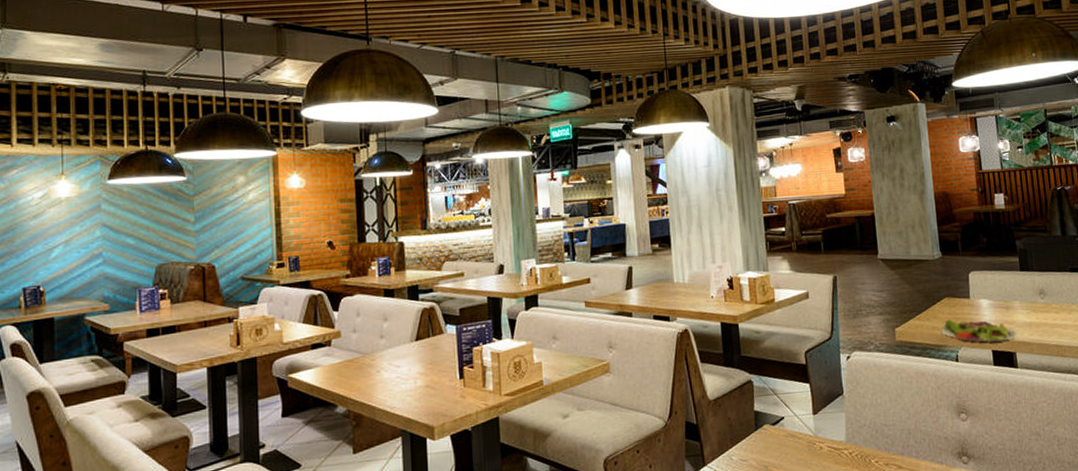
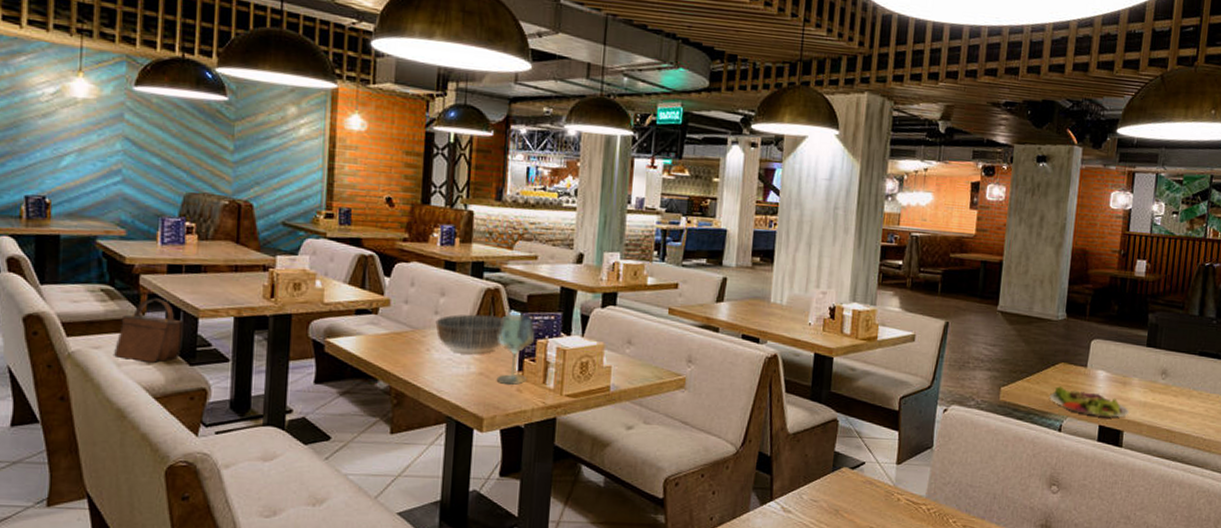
handbag: none [106,360,164,421] -> present [114,298,183,364]
bowl: none [382,332,441,371] -> present [435,314,502,355]
wine glass: none [437,327,471,393] -> present [496,314,535,385]

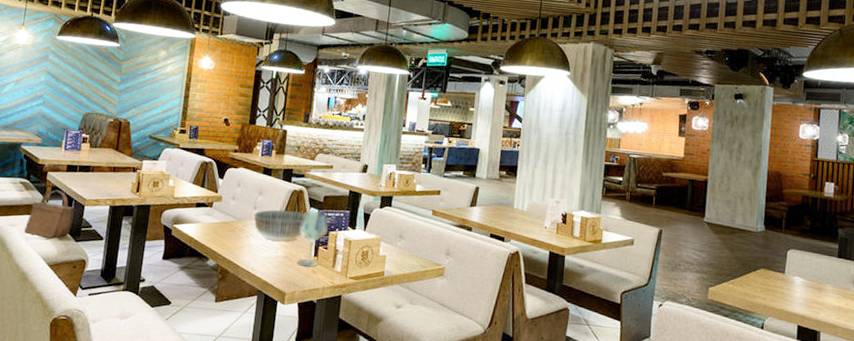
salad plate: present [1050,386,1130,418] -> none [752,289,826,319]

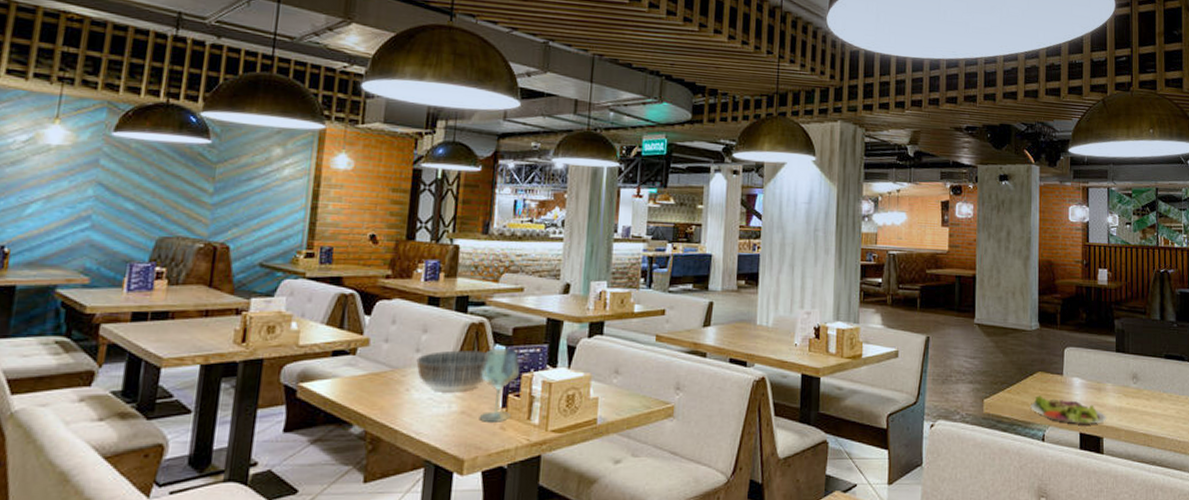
handbag: present [24,190,74,239] -> none [63,348,144,420]
salad plate: none [752,289,826,319] -> present [1031,395,1107,424]

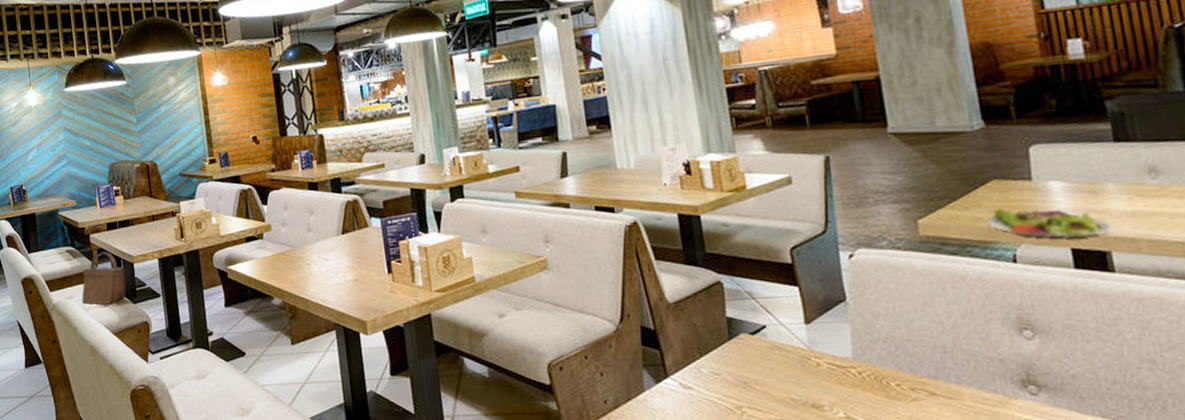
handbag: none [63,348,144,420] -> present [82,251,126,306]
bowl: present [416,350,486,393] -> none [310,225,368,265]
wine glass: present [479,348,520,422] -> none [363,220,398,287]

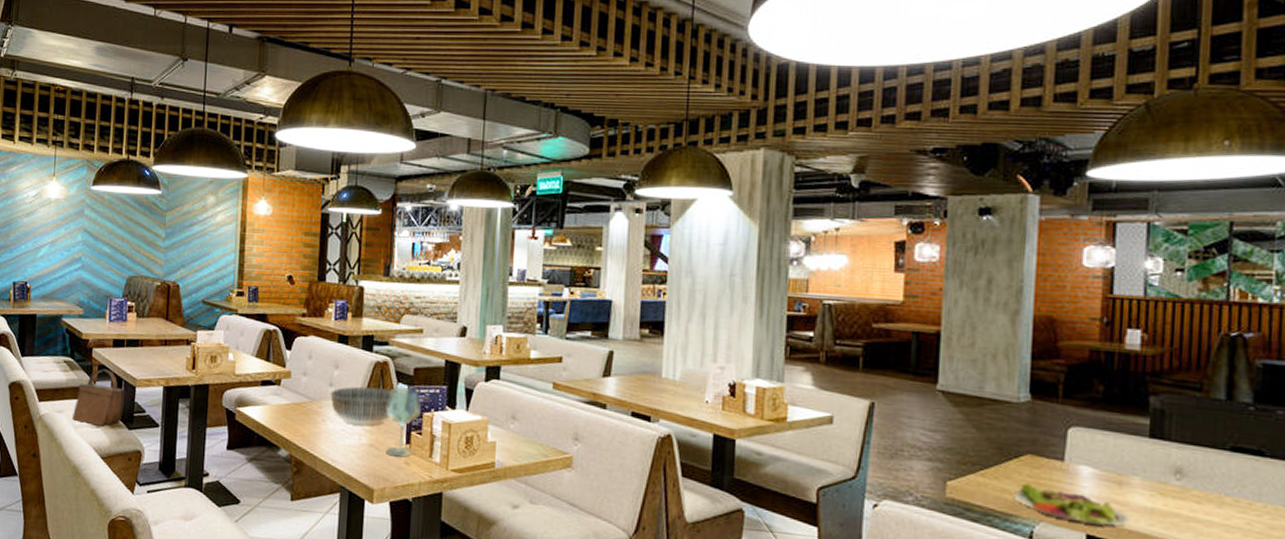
bowl: none [310,225,368,265] -> present [330,386,391,427]
wine glass: none [363,220,398,287] -> present [385,387,422,458]

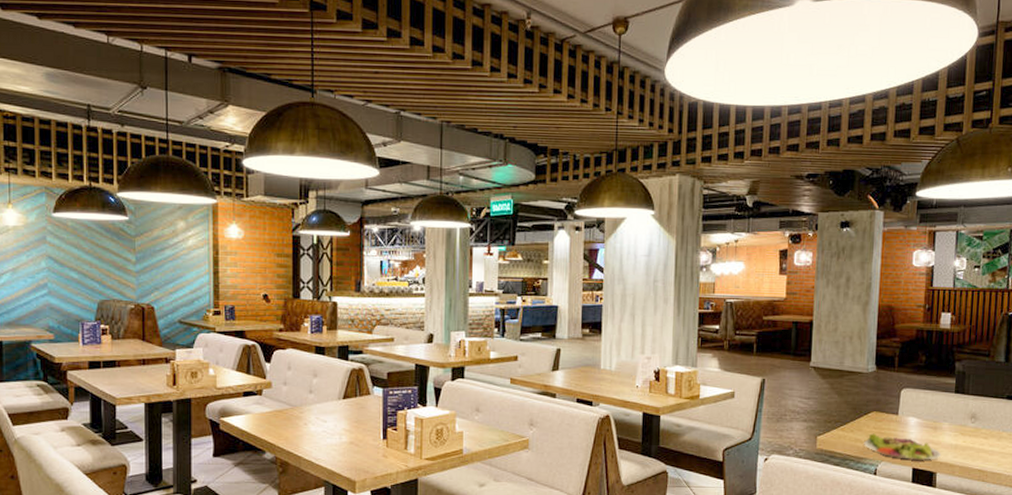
handbag: present [72,369,124,427] -> none [51,390,104,446]
bowl: present [330,386,391,427] -> none [310,391,367,427]
wine glass: present [385,387,422,458] -> none [363,390,396,451]

